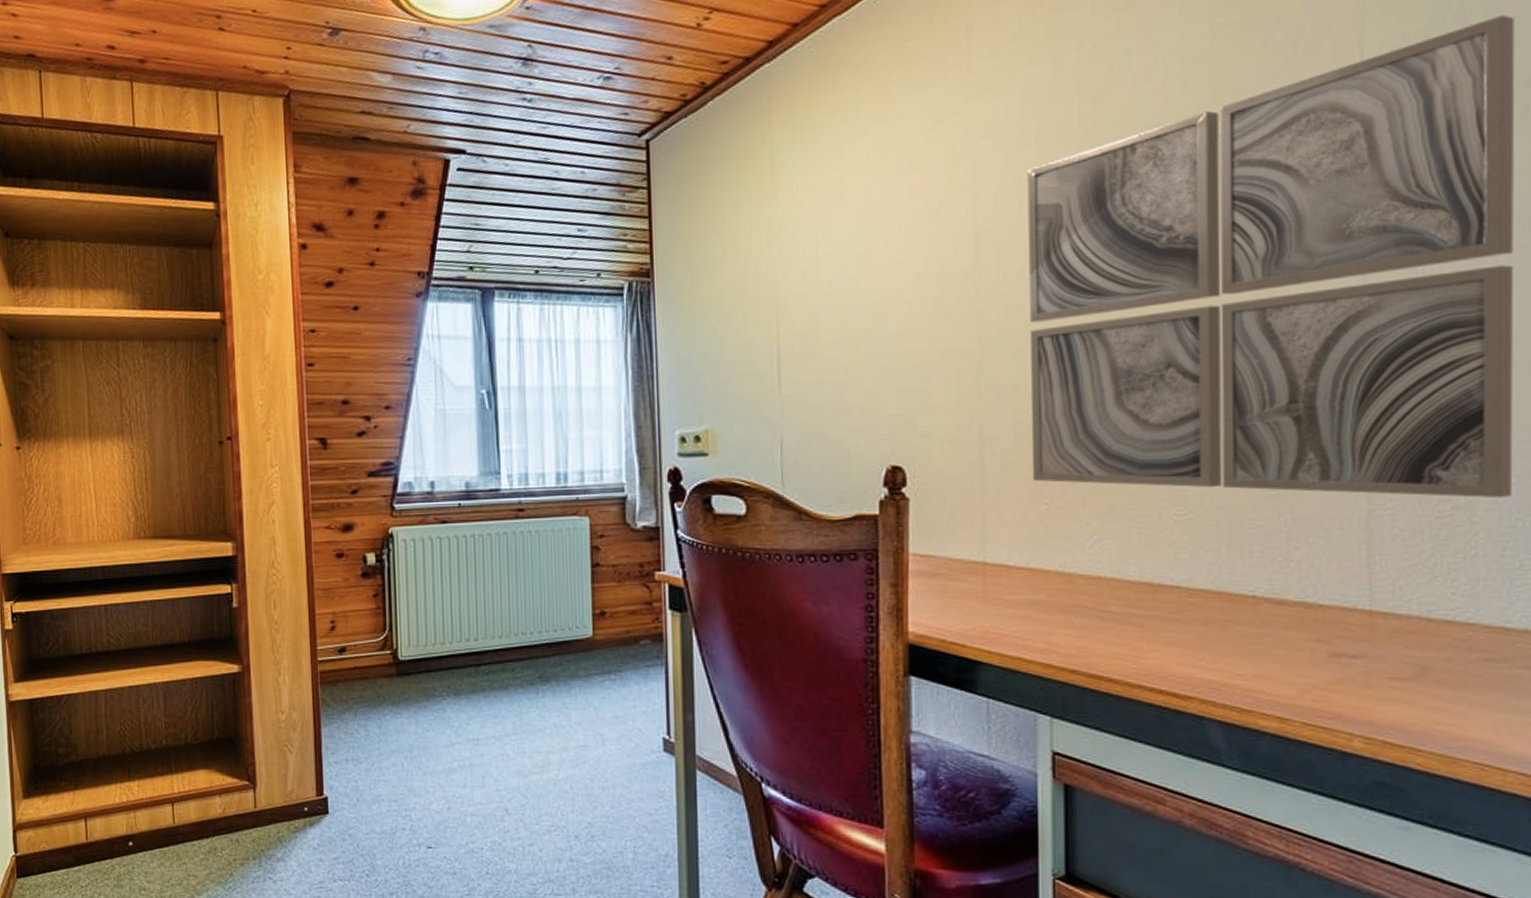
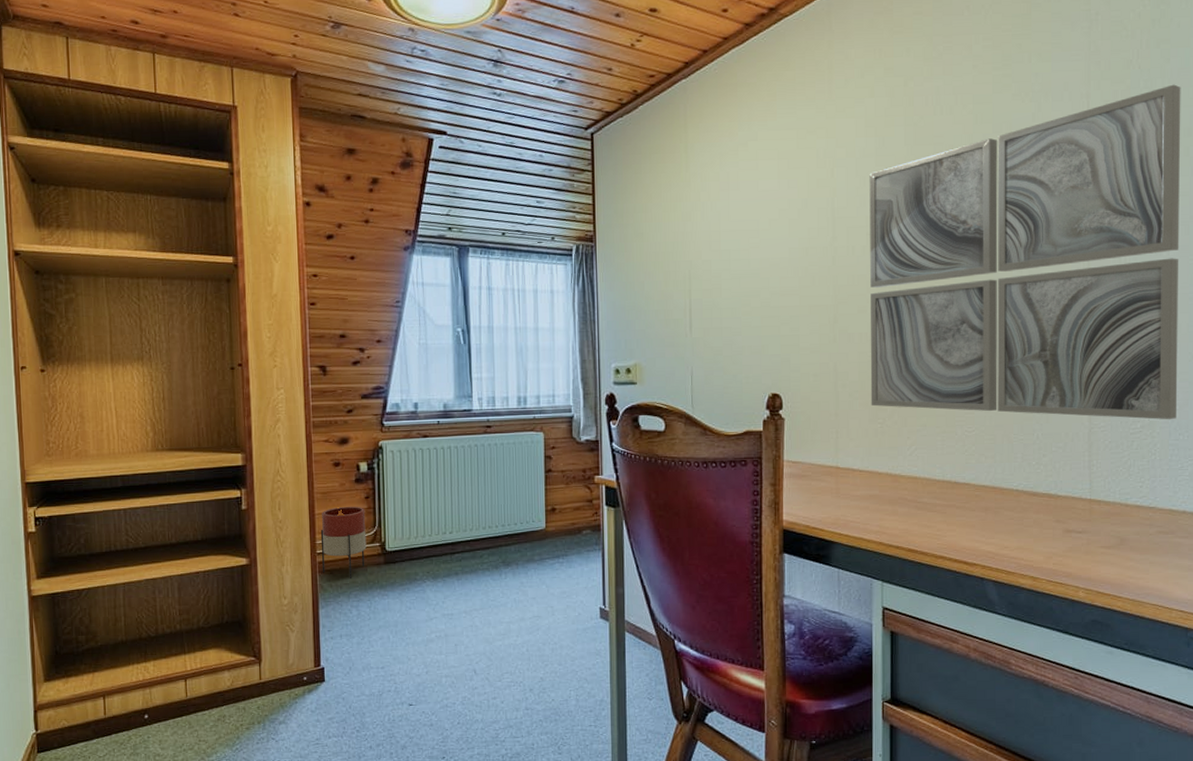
planter: none [322,605,376,692] -> present [320,506,367,578]

